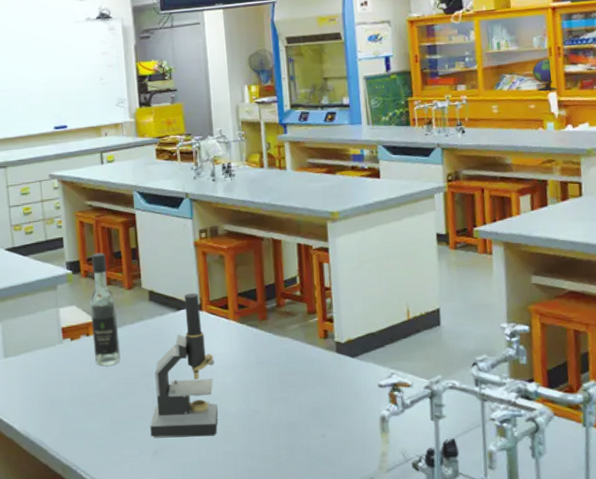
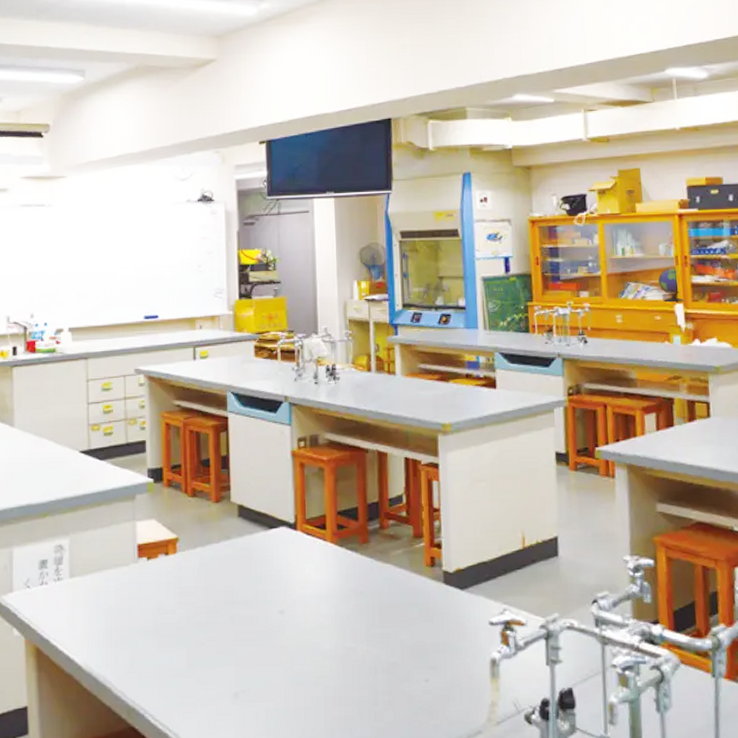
bottle: present [90,252,121,367] -> none [171,459,203,592]
microscope: present [150,293,218,438] -> none [231,509,309,678]

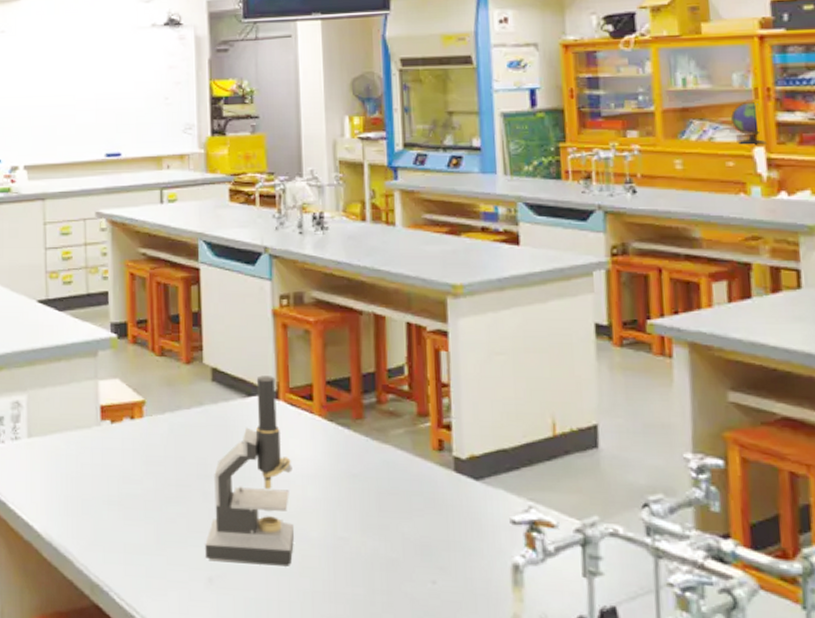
microscope: none [231,509,309,678] -> present [205,375,294,567]

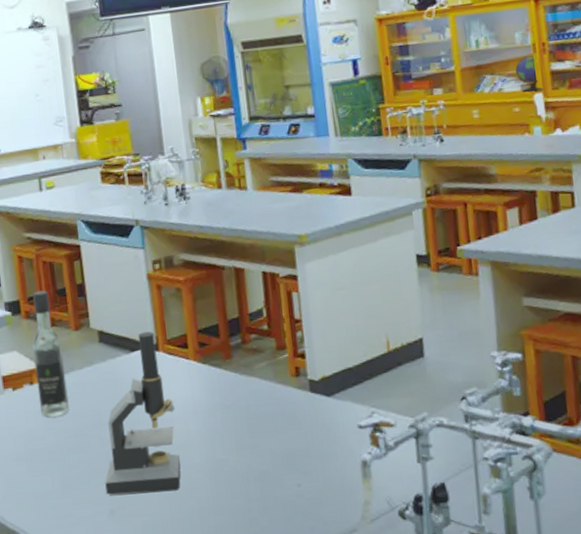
bottle: none [136,314,173,461] -> present [32,290,70,418]

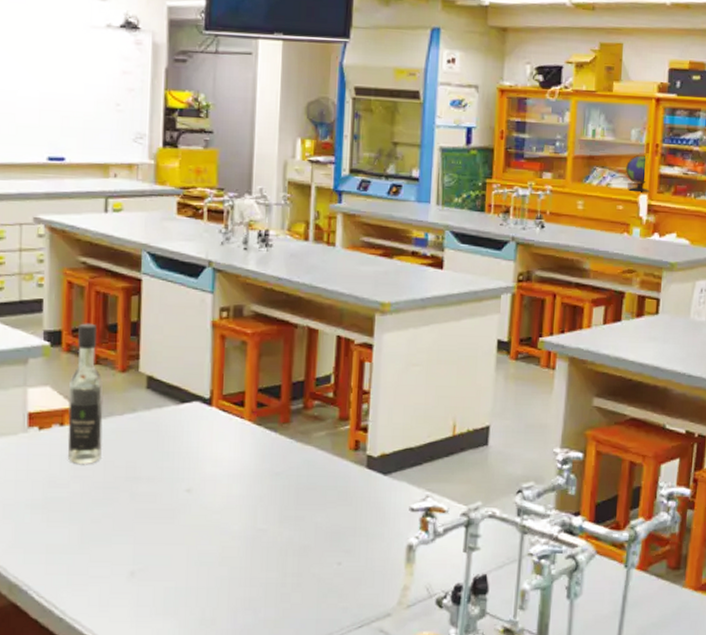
microscope: present [105,331,181,496] -> none [129,383,220,557]

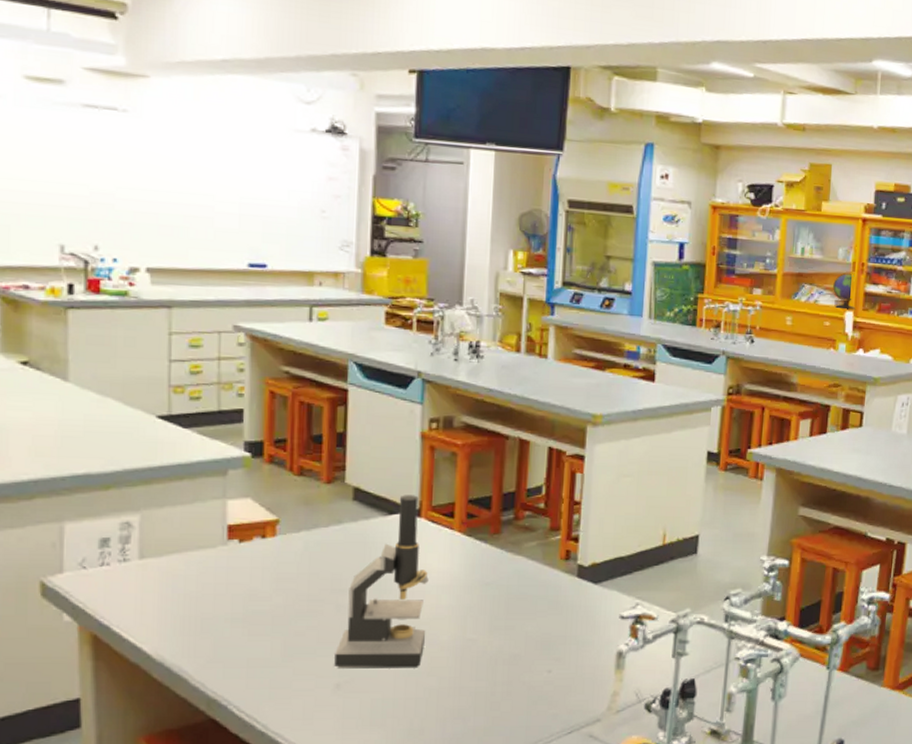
bottle: present [67,323,104,465] -> none [269,434,308,578]
microscope: none [129,383,220,557] -> present [334,495,429,669]

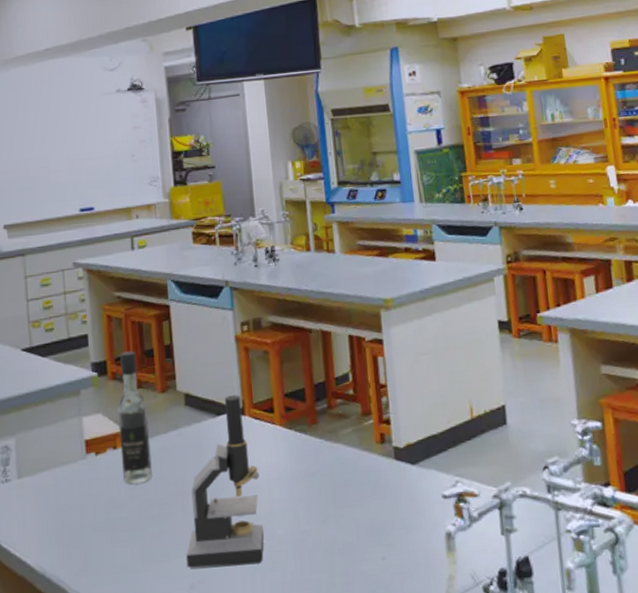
bottle: none [269,434,308,578] -> present [118,351,153,485]
globe: present [833,273,855,310] -> none [588,130,616,165]

